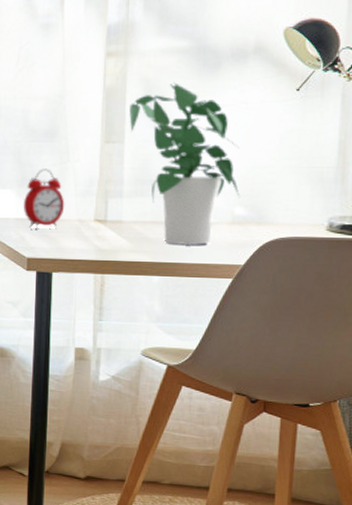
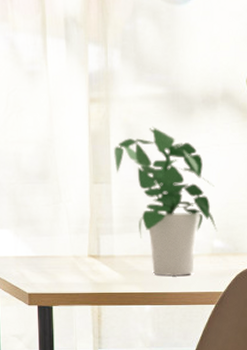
alarm clock: present [23,168,65,229] -> none [21,208,60,266]

